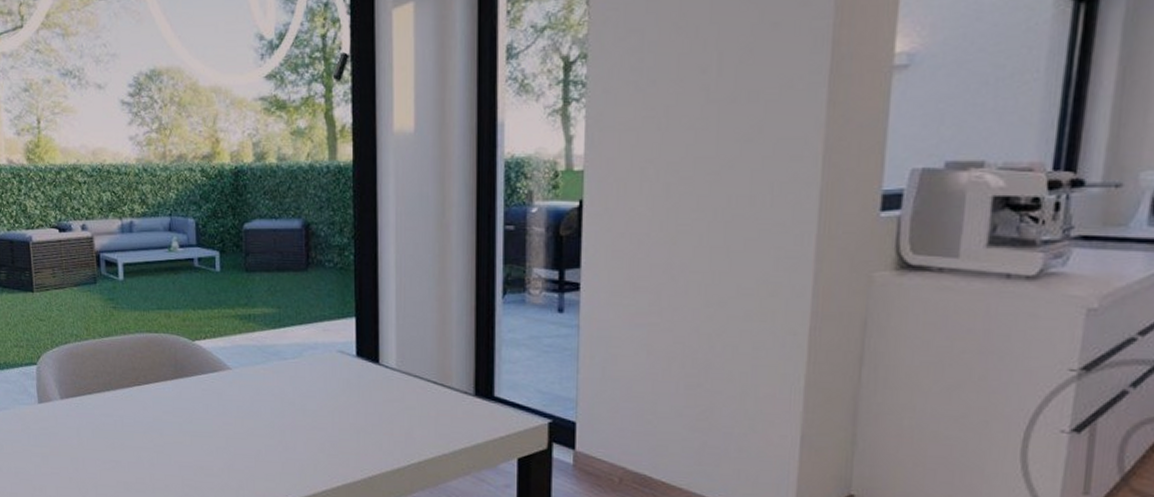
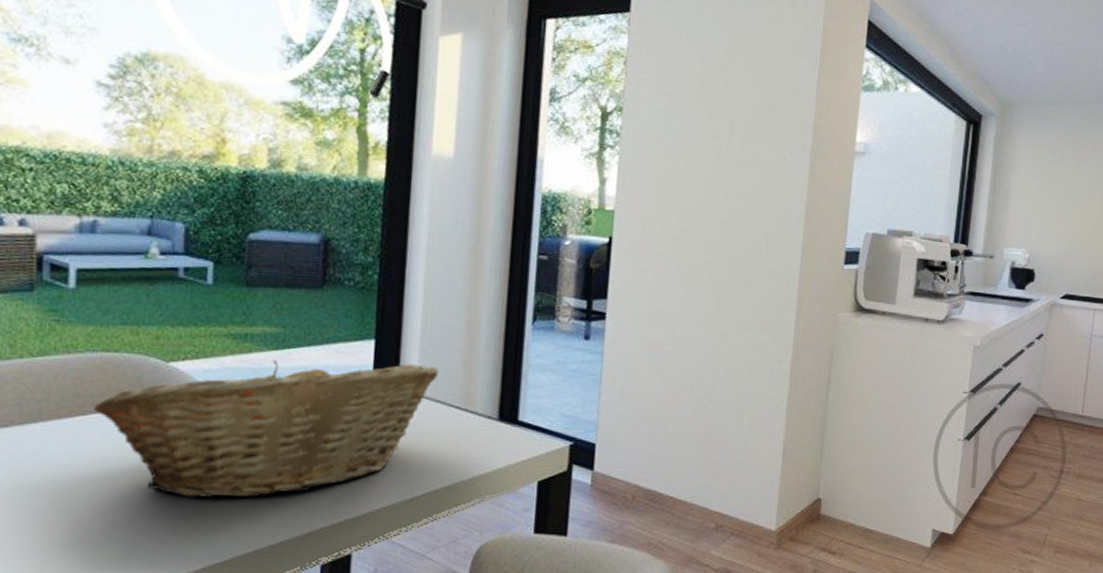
fruit basket: none [145,338,415,460] -> present [93,360,439,498]

